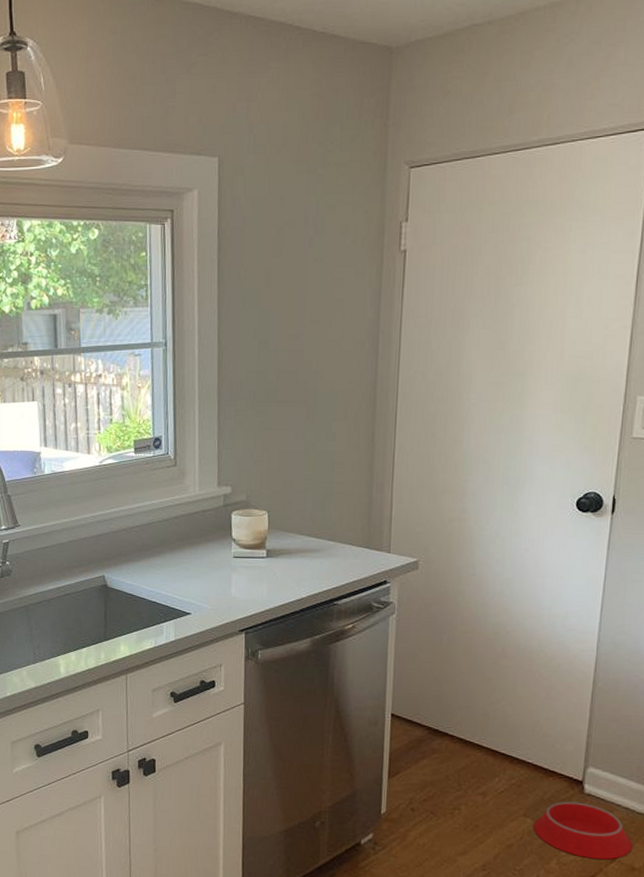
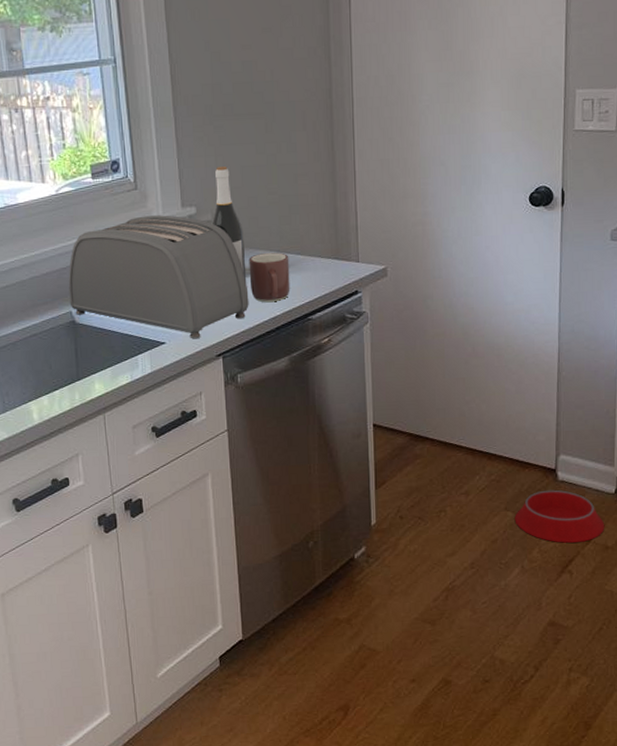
toaster: none [103,491,276,613] -> present [68,215,249,339]
wine bottle: none [245,450,276,565] -> present [211,166,247,285]
mug: none [278,536,320,585] -> present [248,252,290,303]

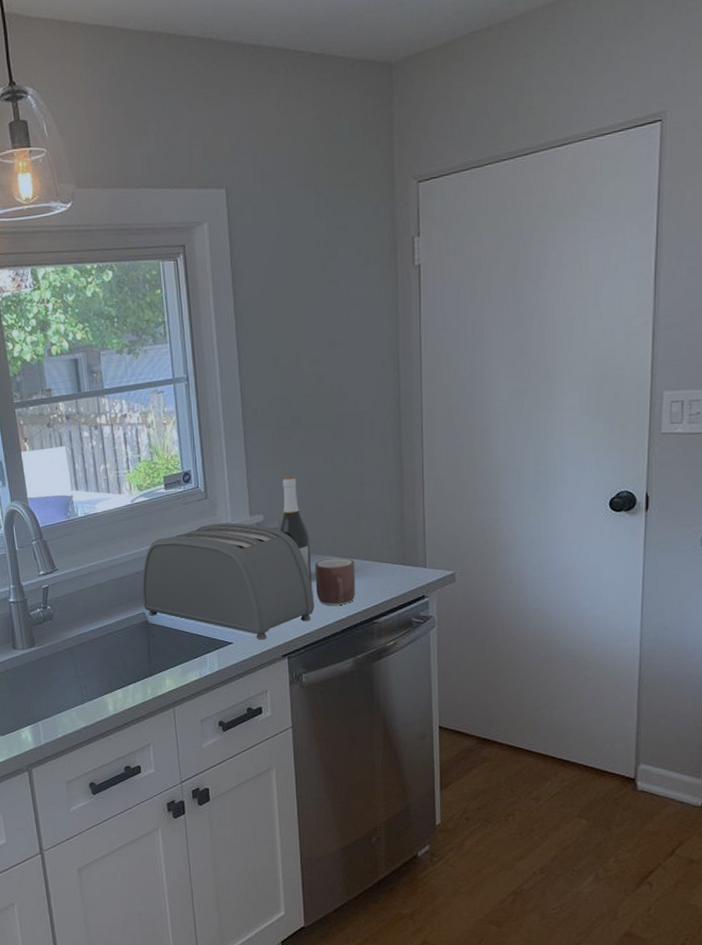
pet bowl: present [514,490,605,543] -> none [588,799,690,854]

